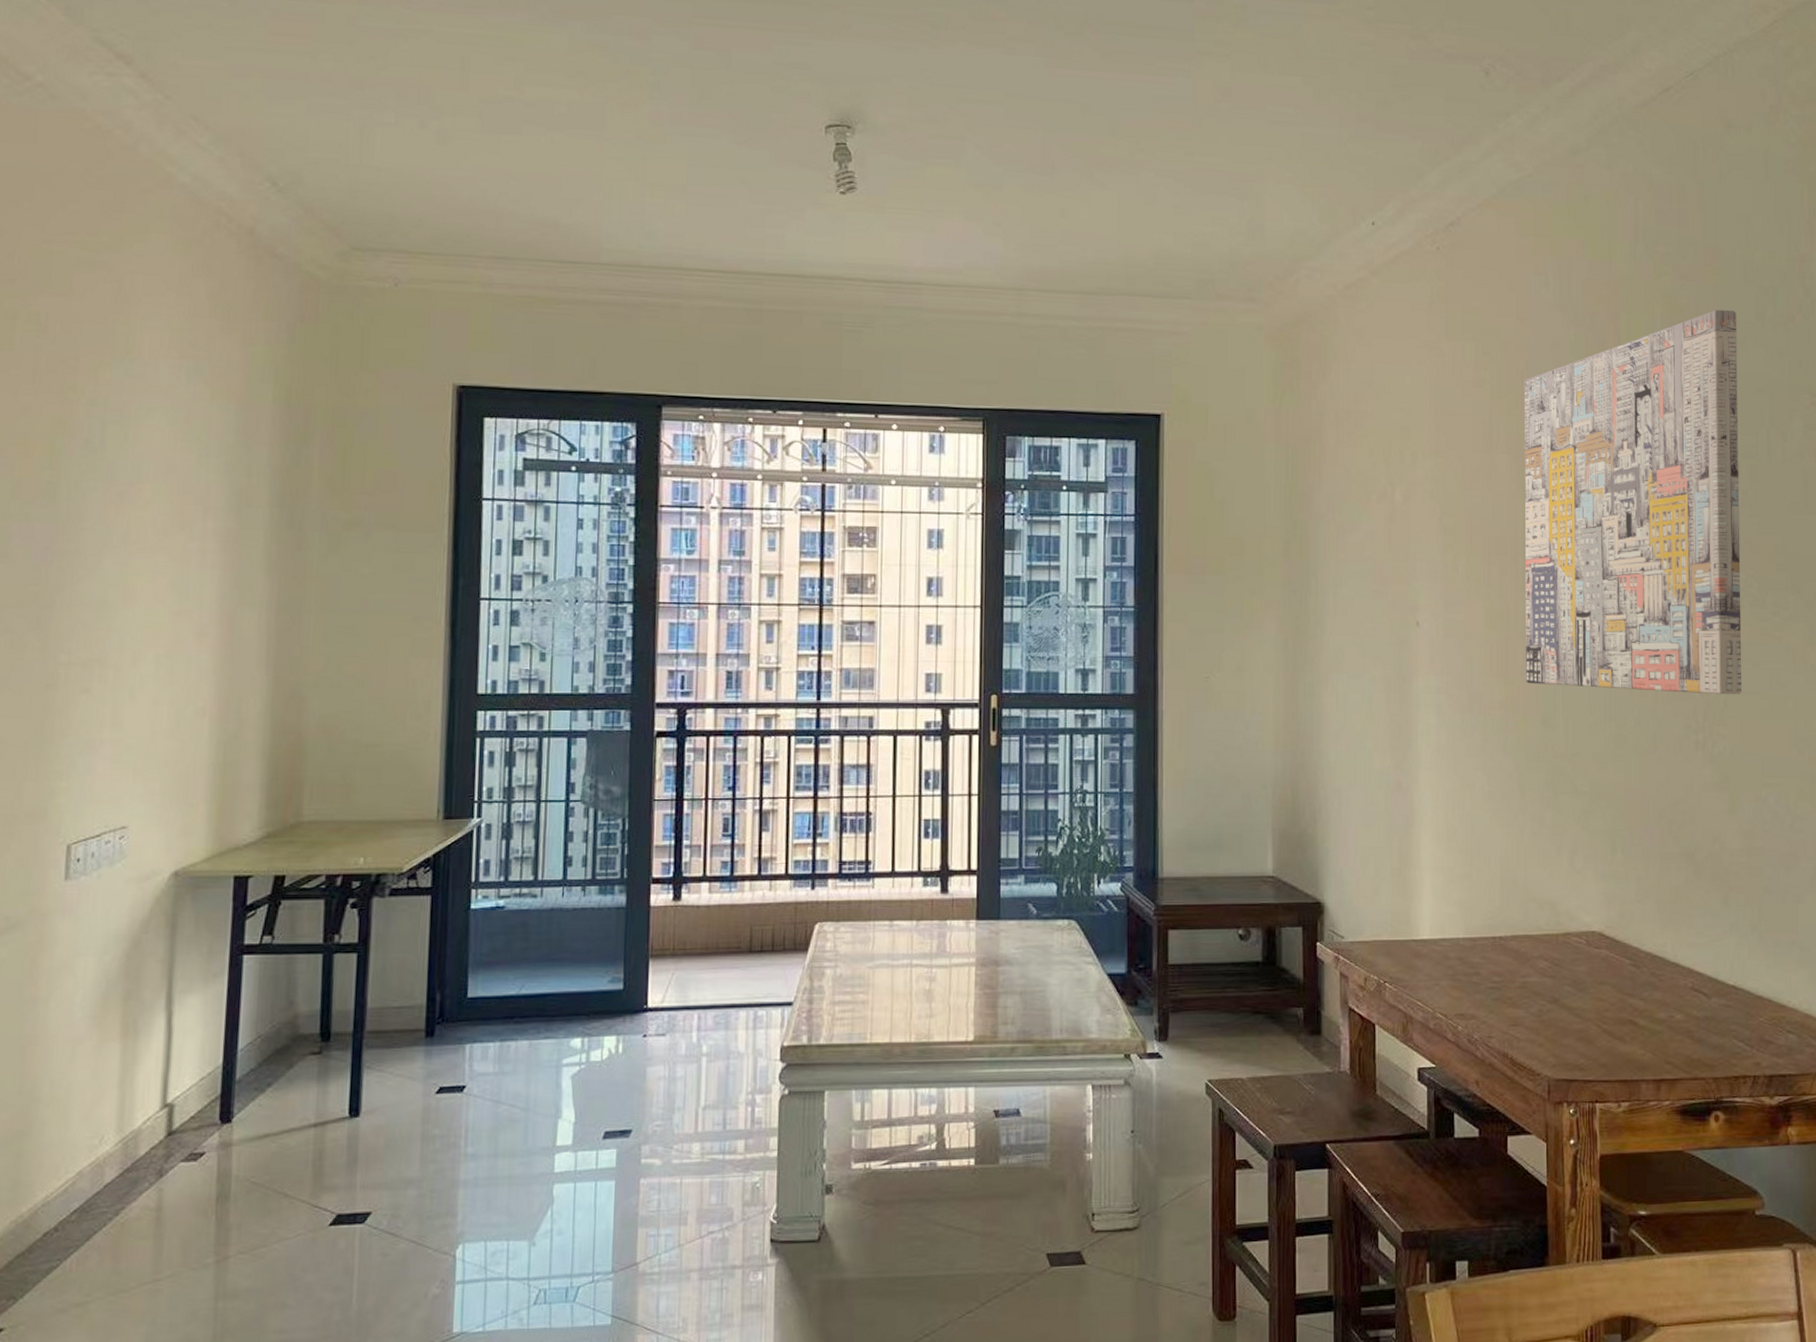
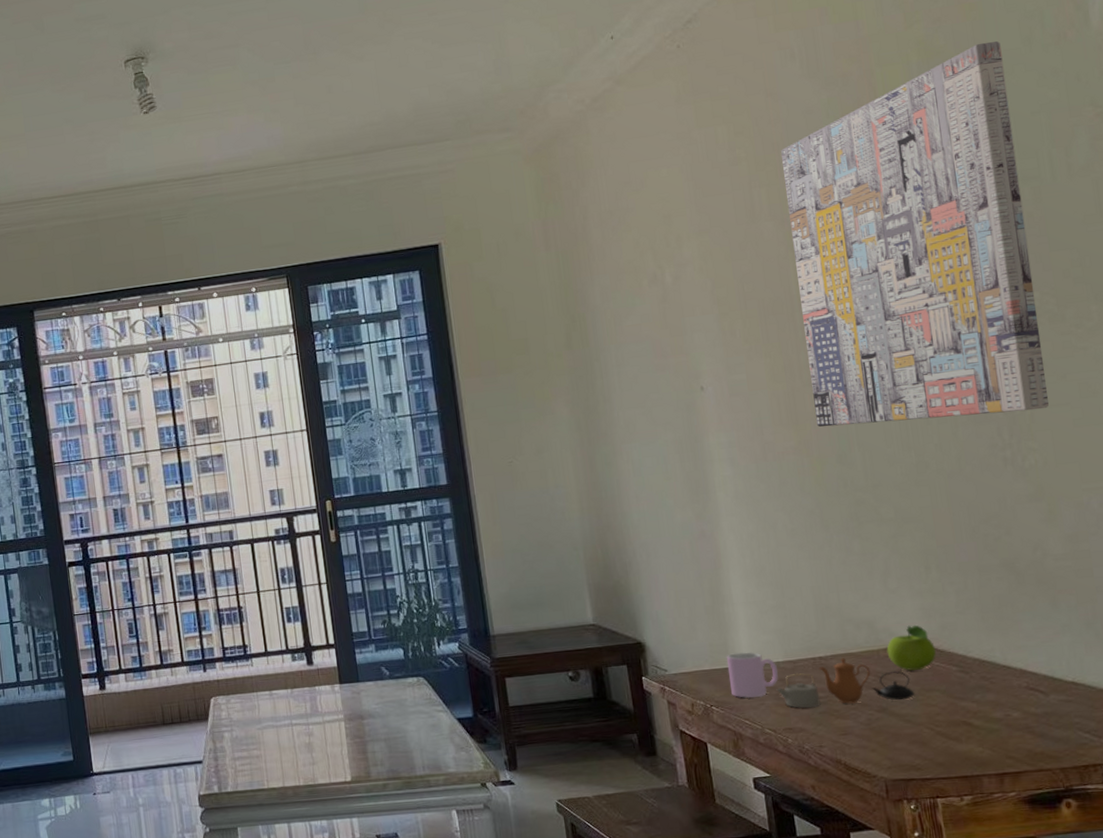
cup: none [1406,924,1457,976] -> present [726,651,779,698]
teapot: none [1453,940,1587,992] -> present [776,658,915,708]
fruit: none [1565,910,1612,960] -> present [886,625,936,671]

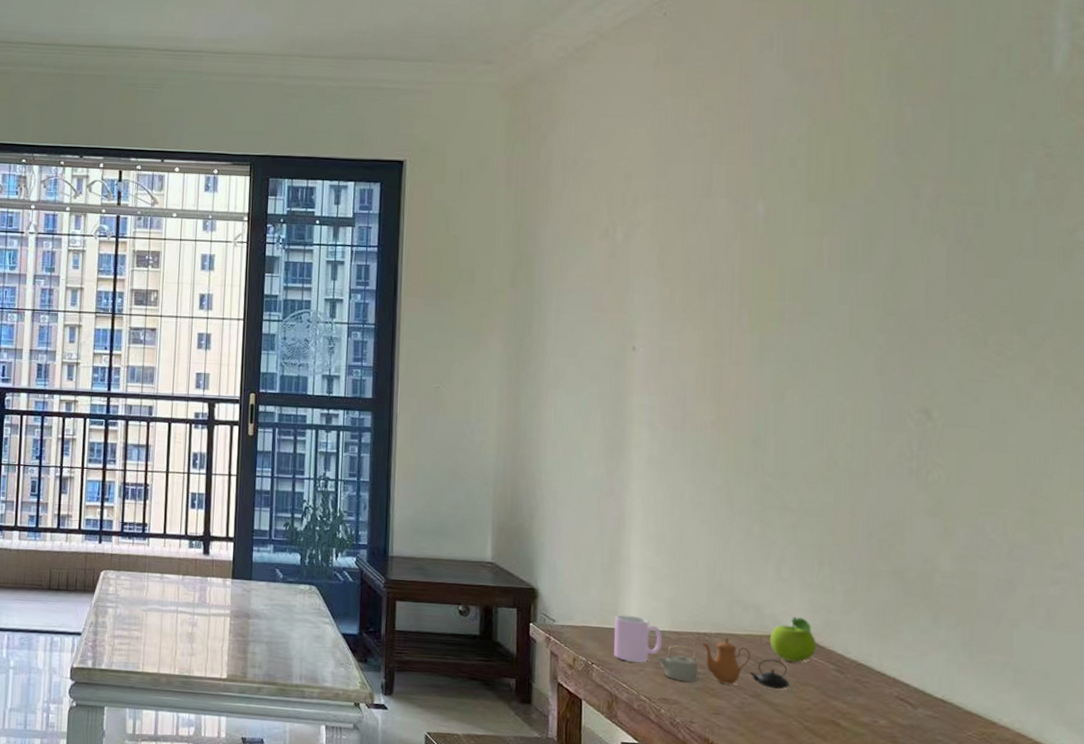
wall art: present [781,41,1050,427] -> none [738,65,967,428]

